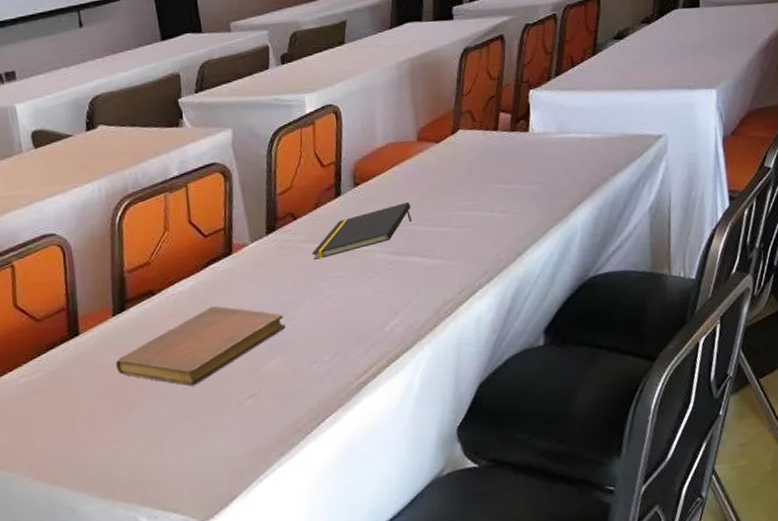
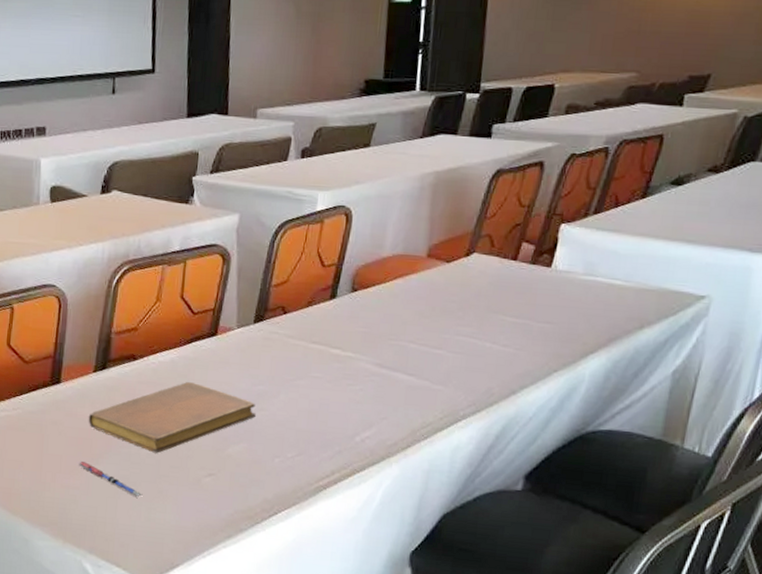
pen: none [114,411,187,437] -> present [79,461,143,498]
notepad: present [311,202,413,261] -> none [295,317,407,358]

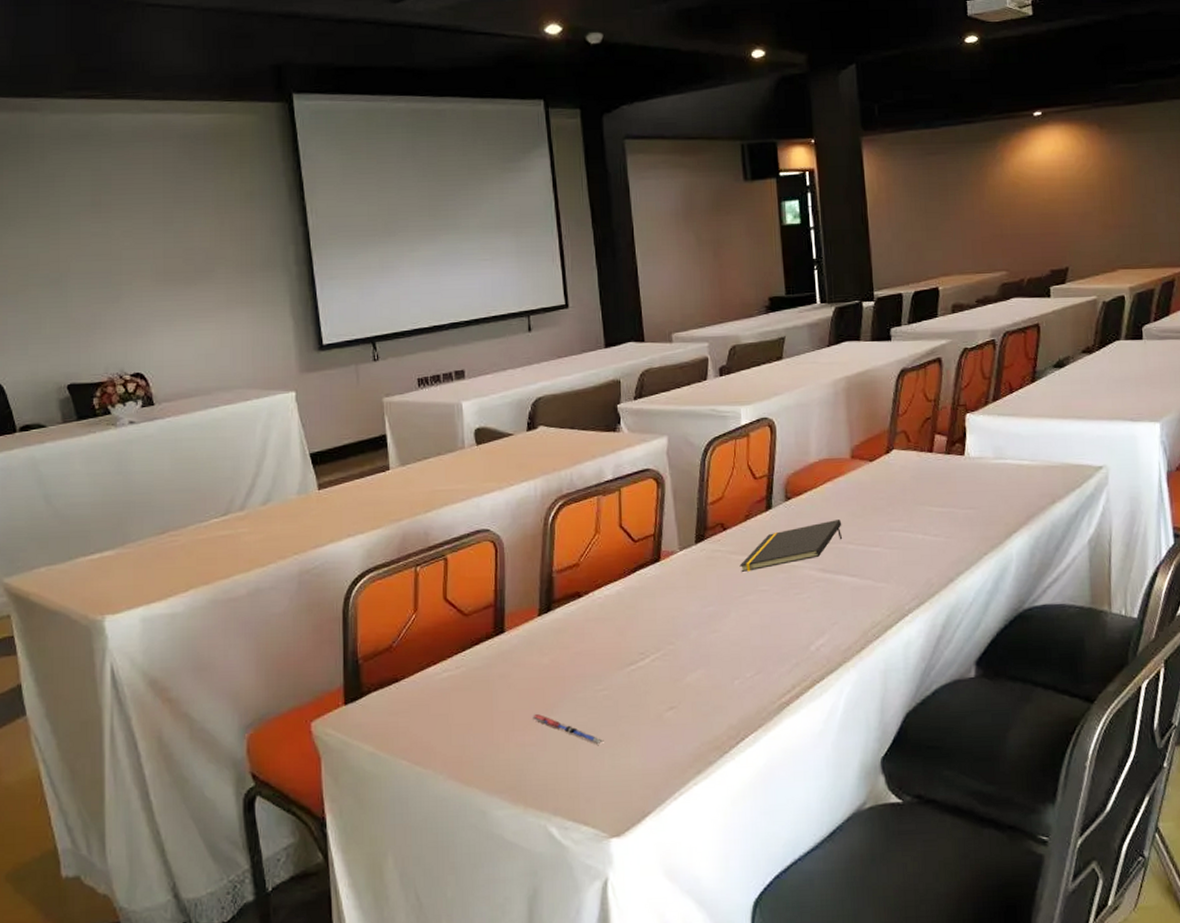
notebook: present [88,382,256,453] -> none [537,613,709,694]
notepad: none [295,317,407,358] -> present [739,520,843,573]

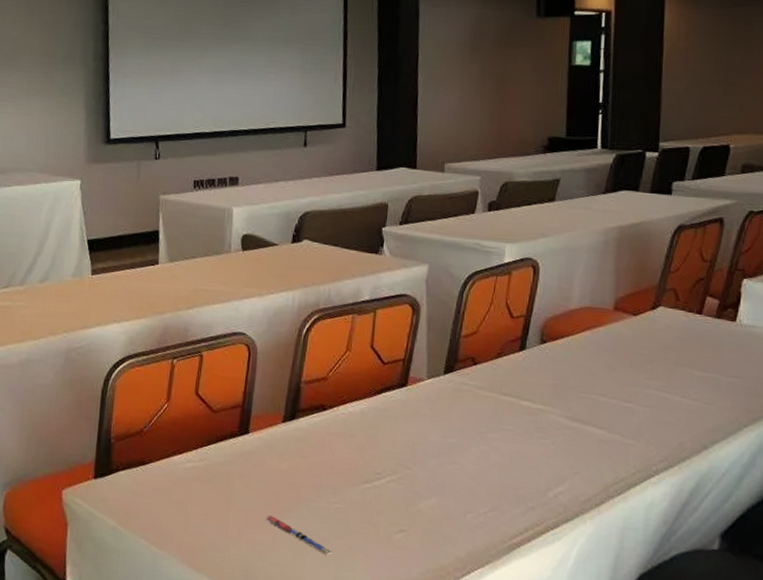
notepad: present [739,520,843,573] -> none [486,369,597,410]

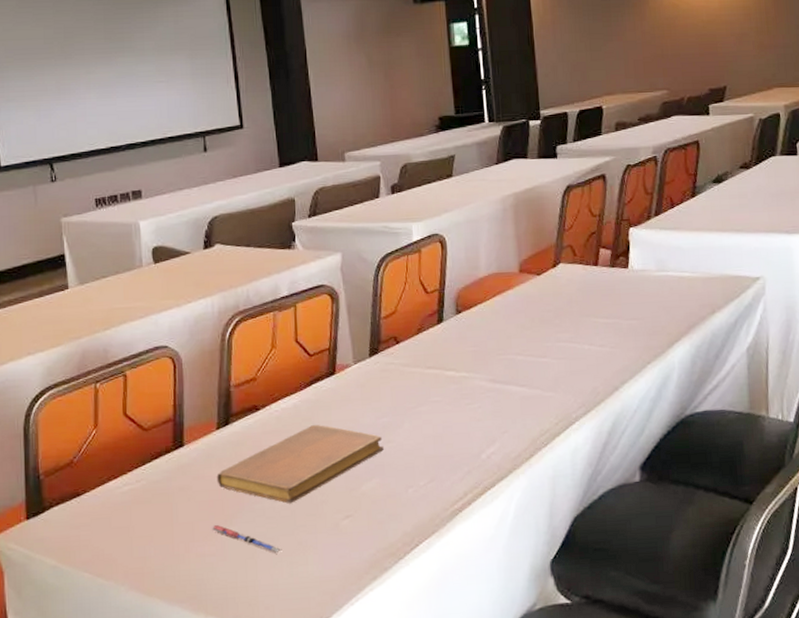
notebook: none [276,433,447,508] -> present [216,425,384,504]

